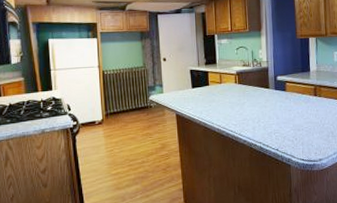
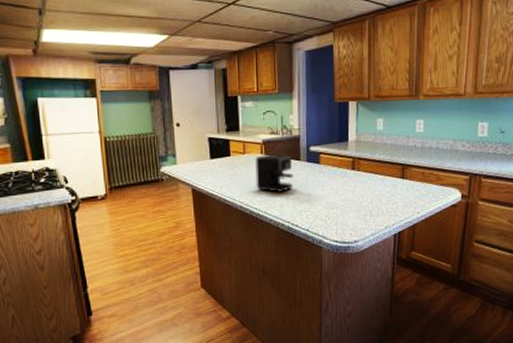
coffee maker: none [230,83,263,116] -> present [255,154,293,192]

